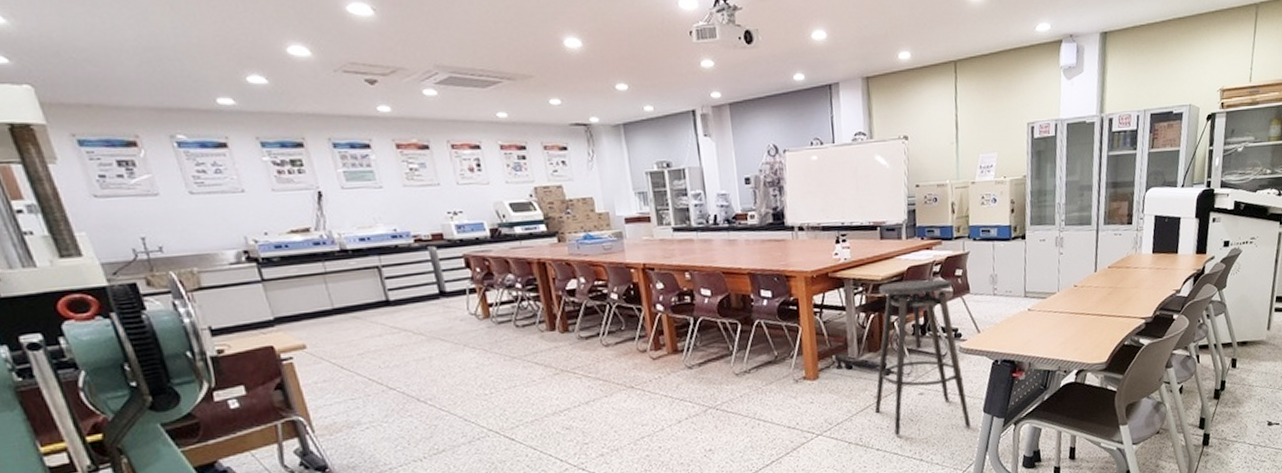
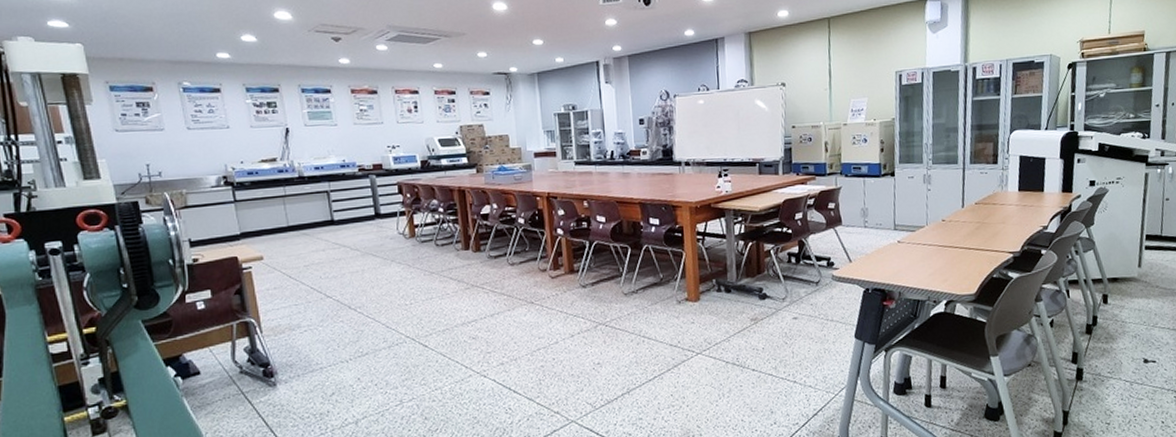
stool: present [874,279,971,436] -> none [751,211,843,358]

